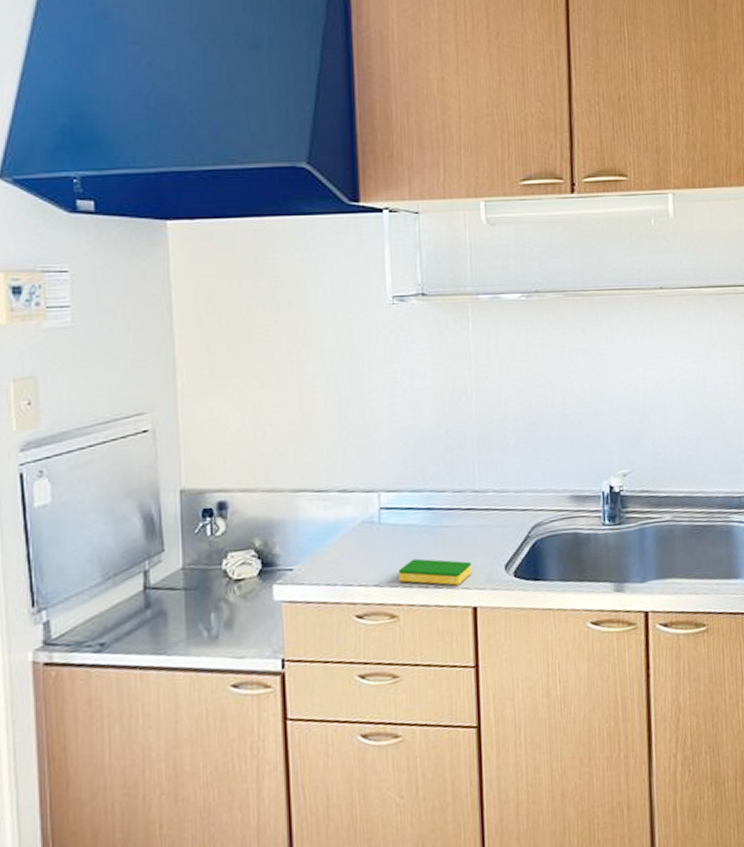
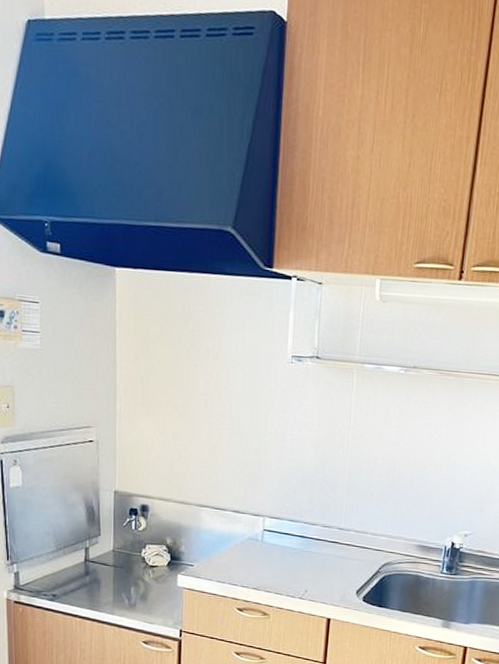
dish sponge: present [398,558,472,586] -> none [272,573,330,600]

